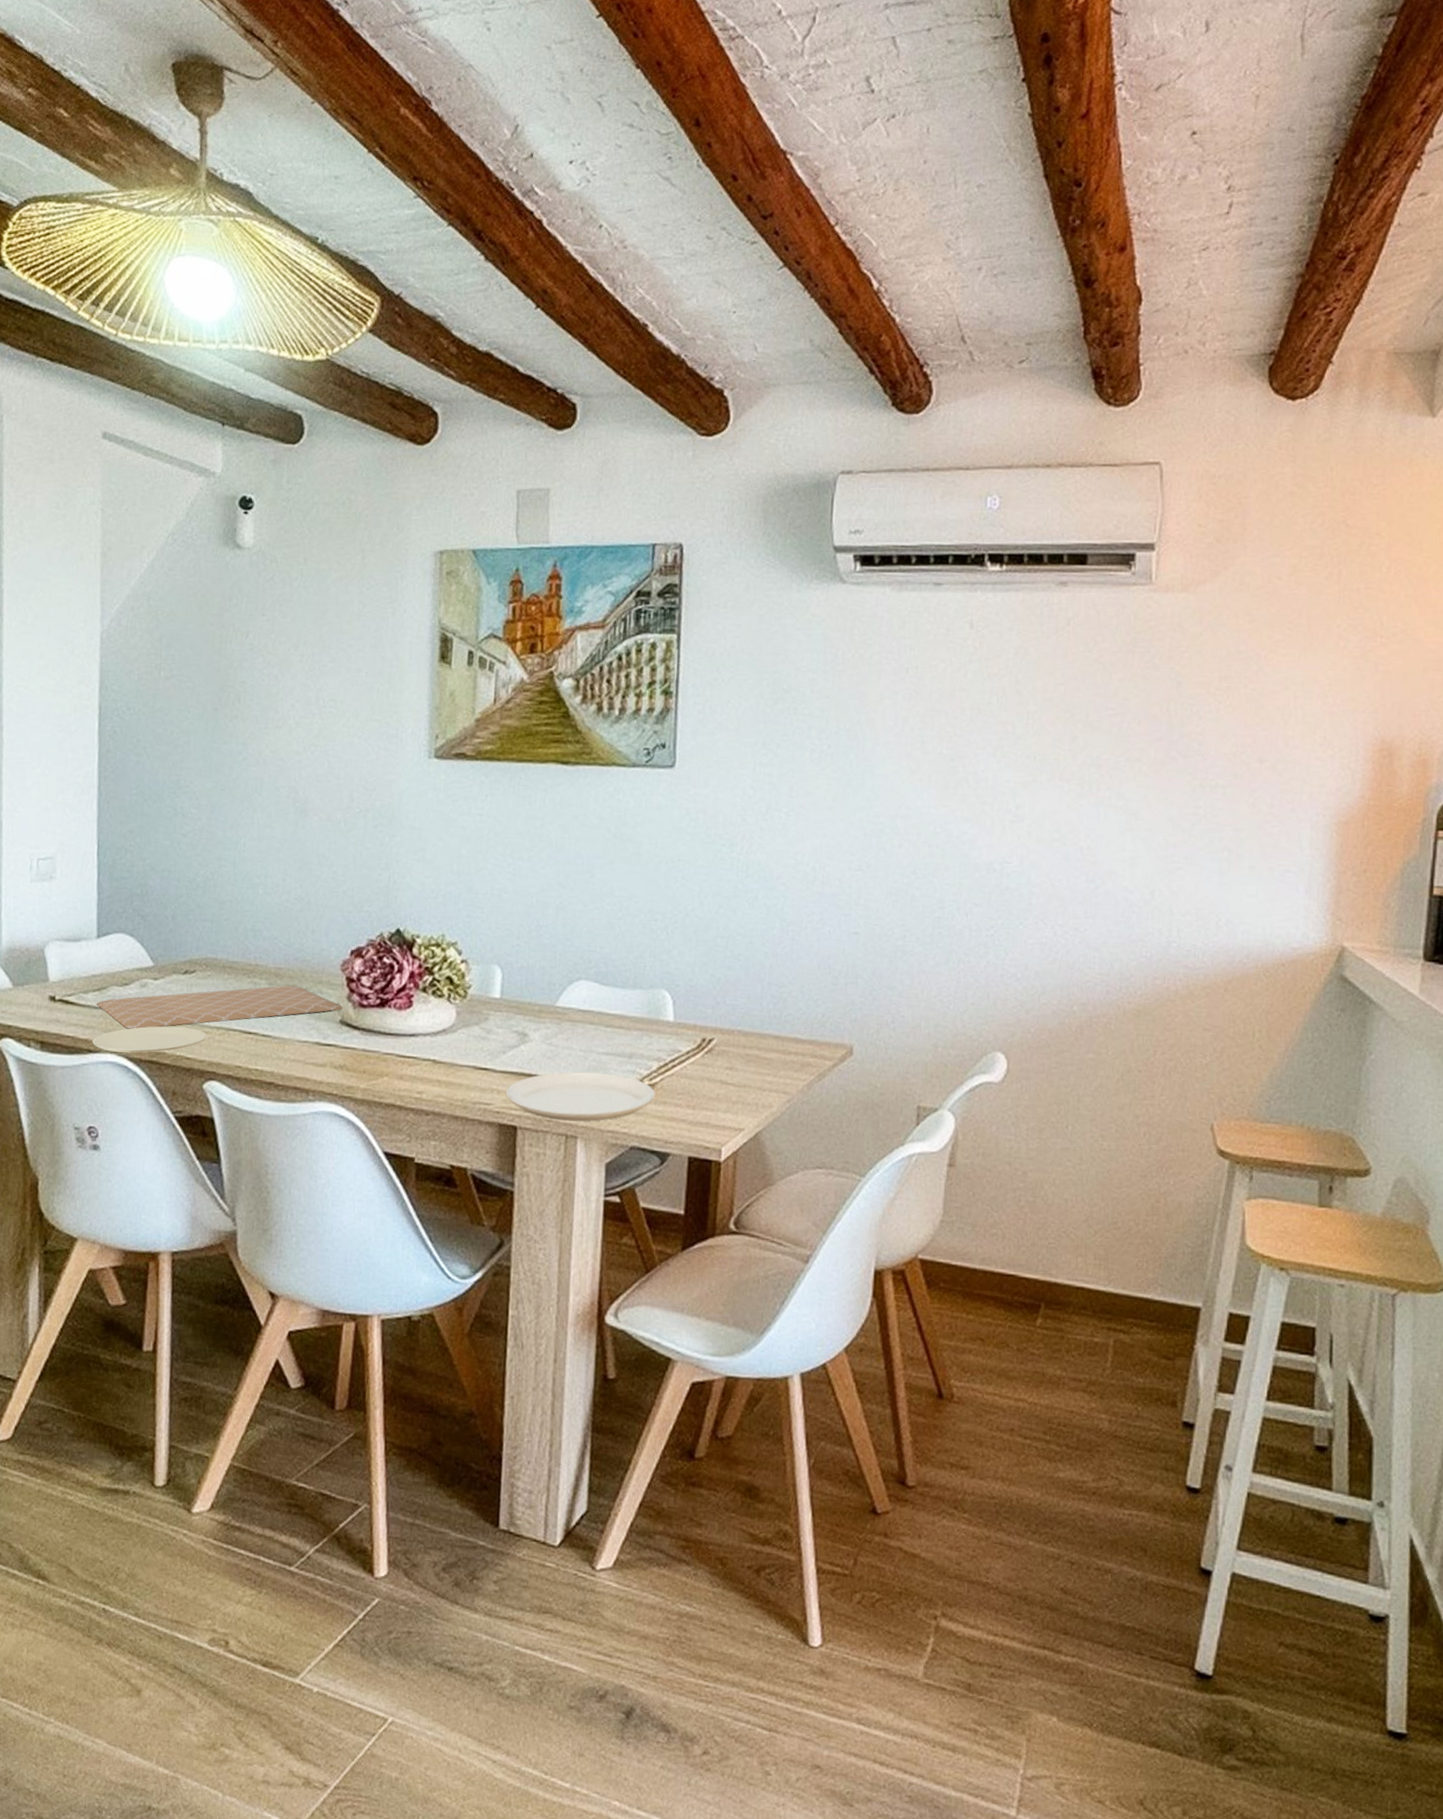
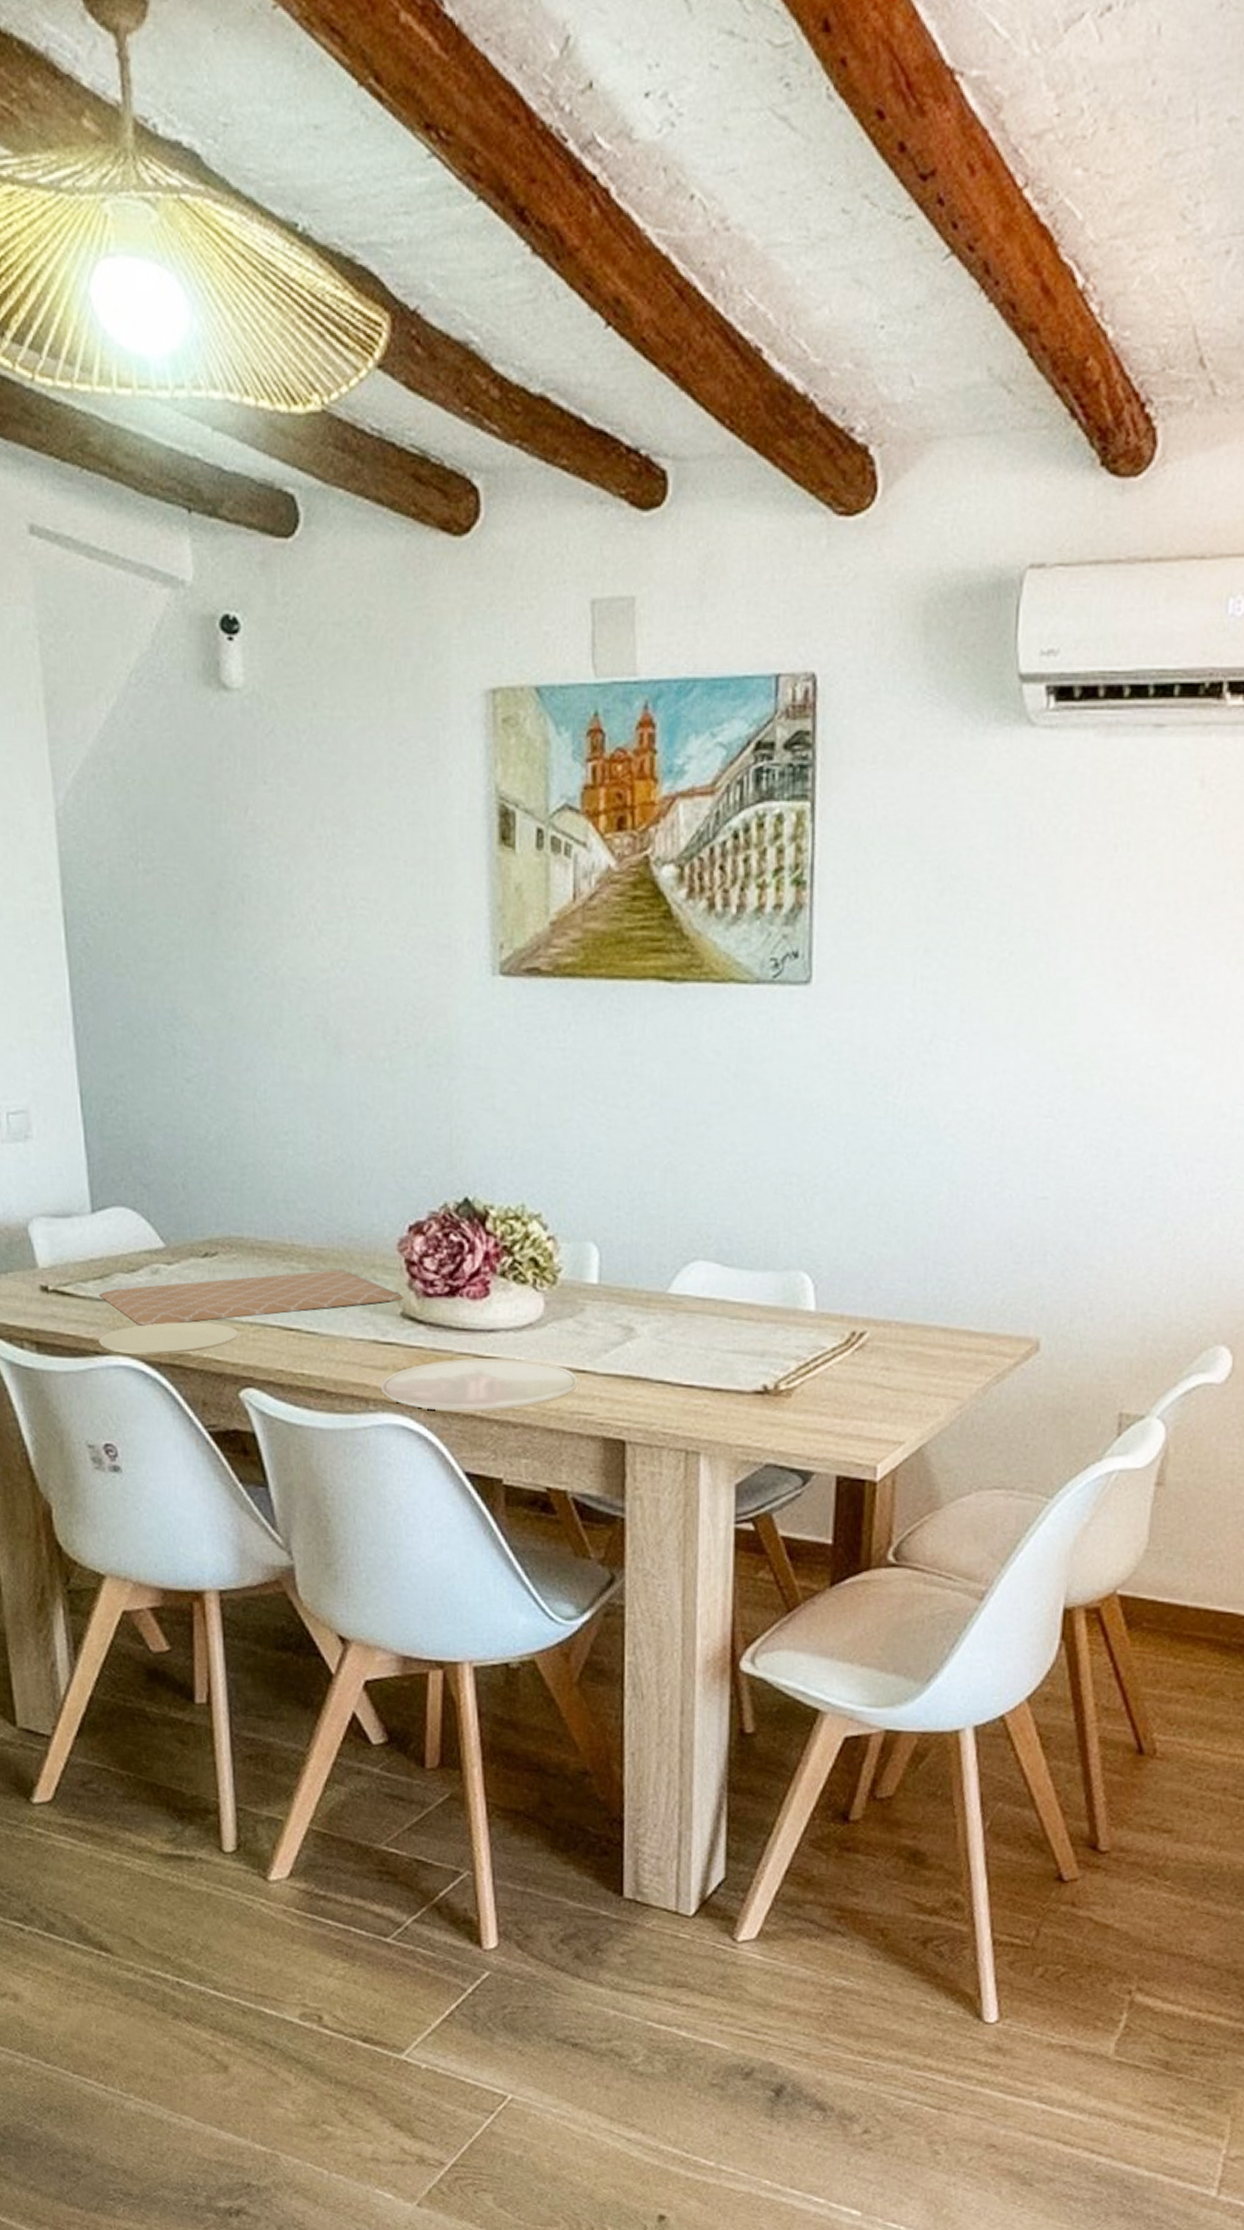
plate: none [319,1057,481,1102] -> present [380,1358,579,1412]
plate: present [506,1071,655,1122] -> none [610,1374,794,1435]

